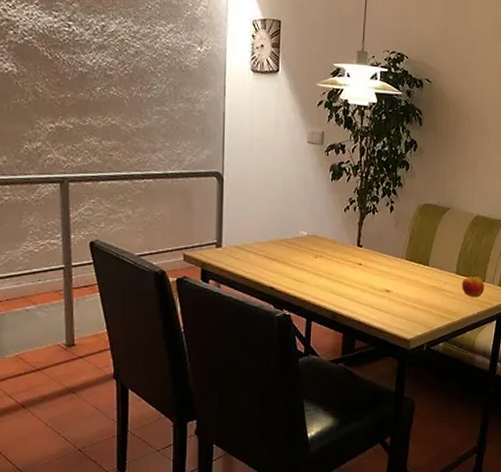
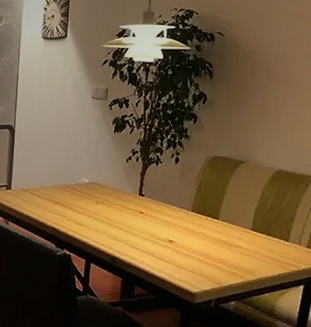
apple: present [462,273,485,298] -> none [259,231,289,258]

